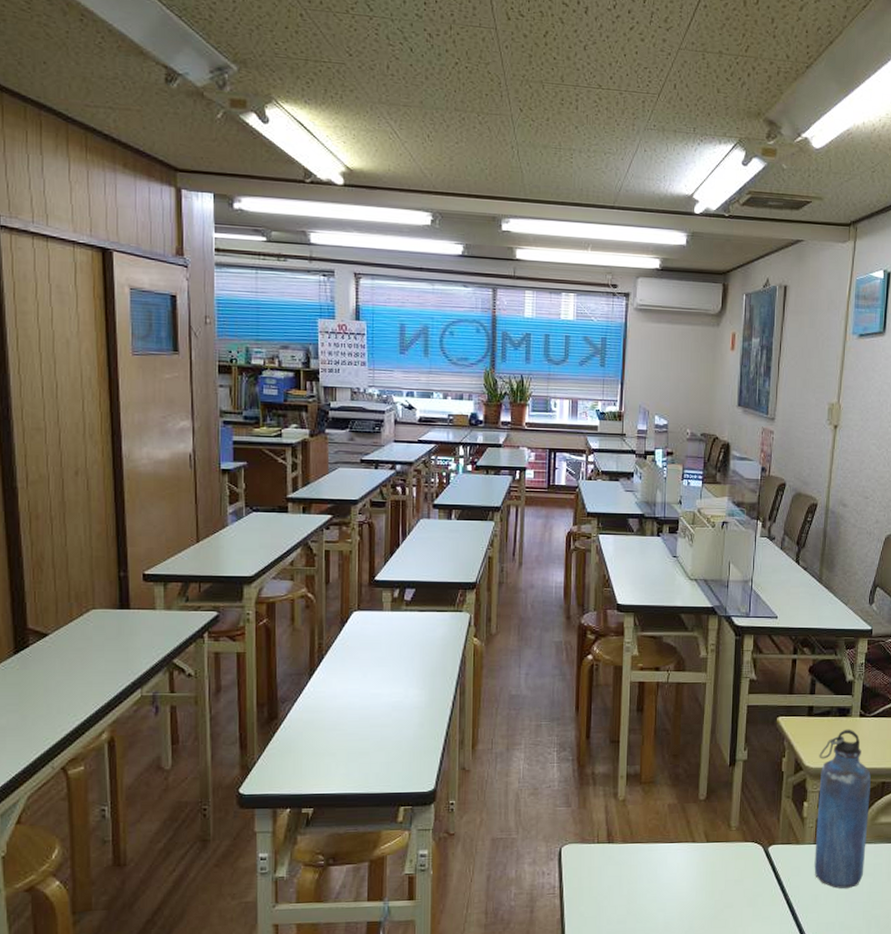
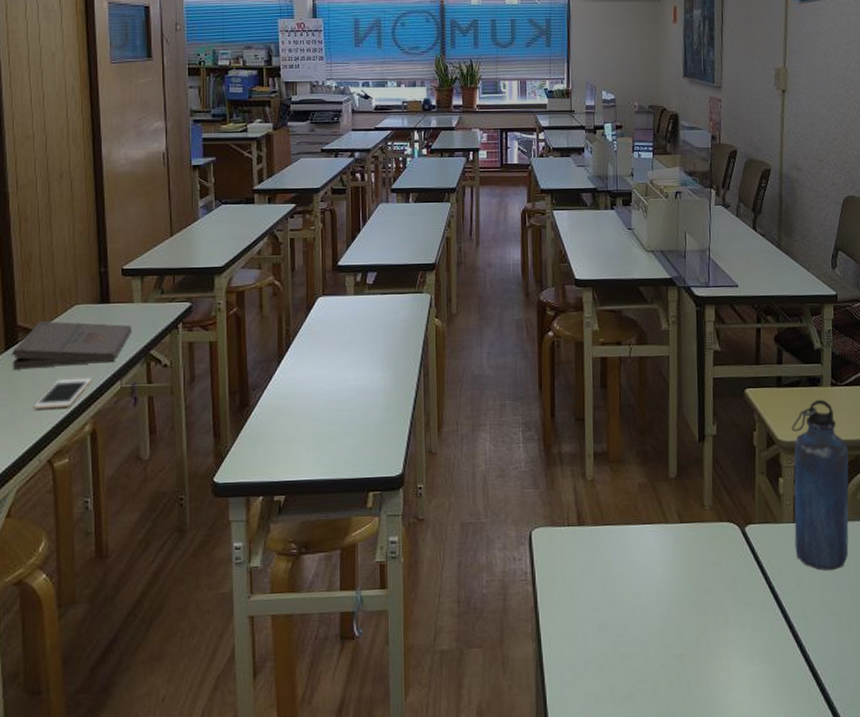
pizza box: none [22,625,154,674] -> present [12,321,133,370]
cell phone: none [45,684,111,714] -> present [33,377,93,408]

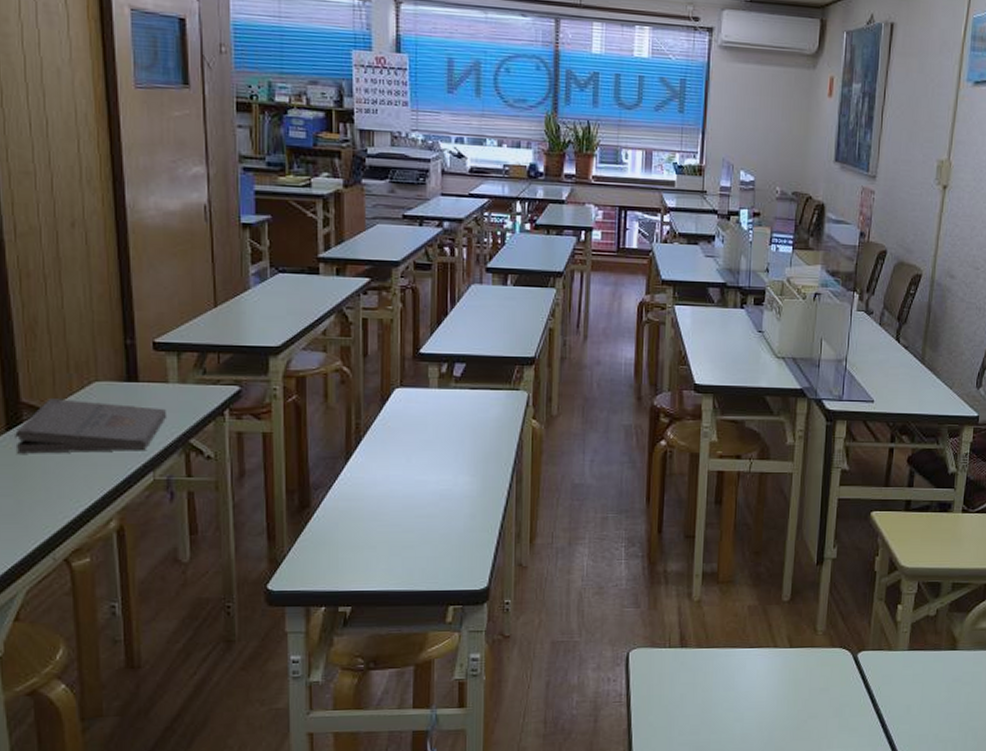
cell phone: present [33,377,93,408] -> none [44,467,118,499]
water bottle: present [791,399,849,571] -> none [907,525,972,699]

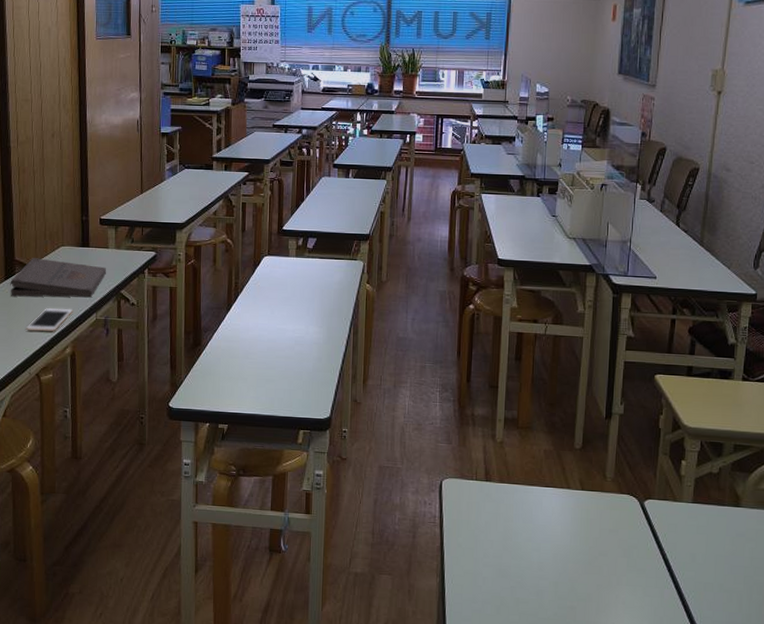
cell phone: none [44,467,118,499] -> present [25,308,74,331]

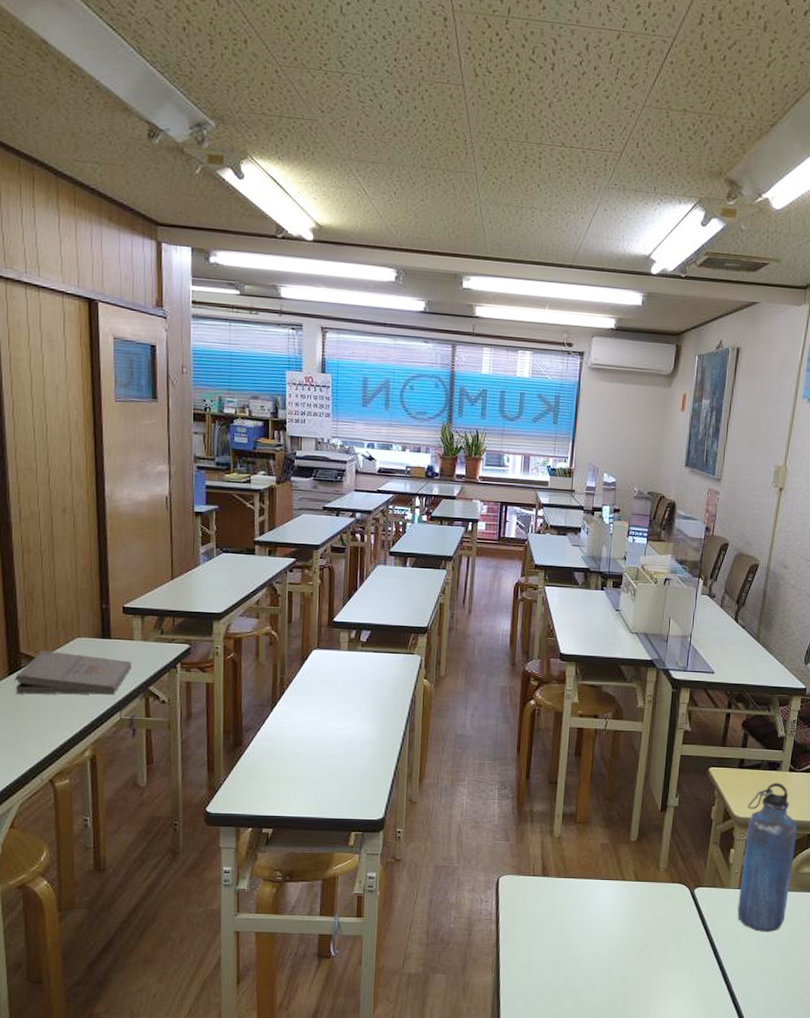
cell phone: present [25,308,74,331] -> none [35,707,93,732]
water bottle: none [692,391,754,552] -> present [737,782,797,933]

